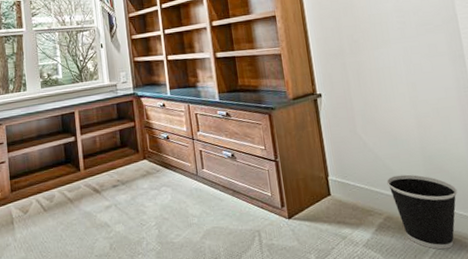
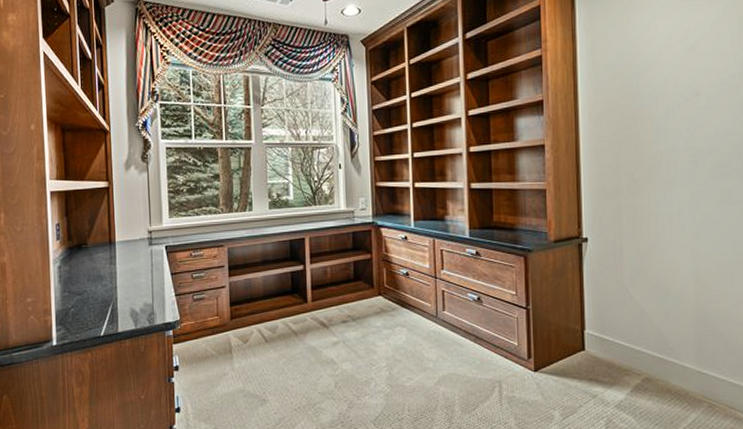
wastebasket: present [386,174,458,250] -> none [650,334,730,418]

